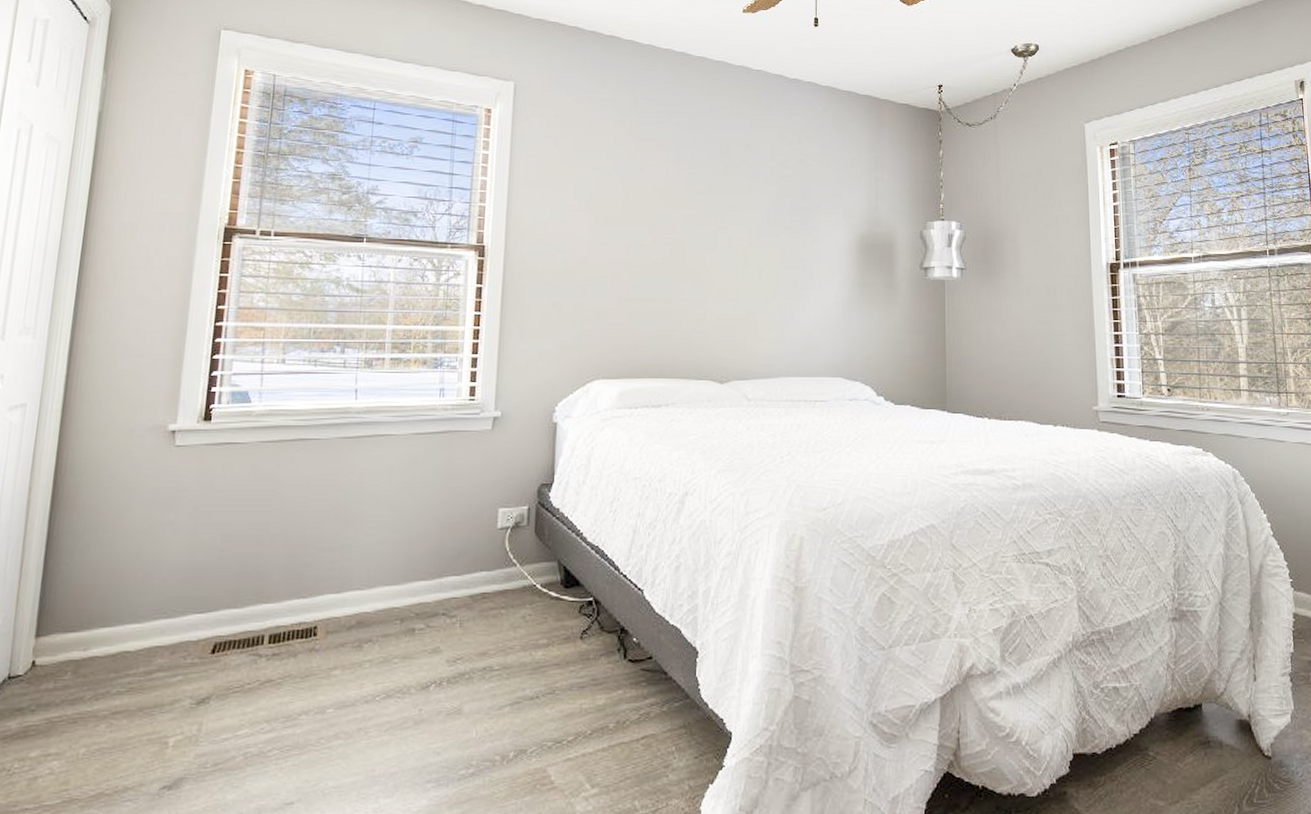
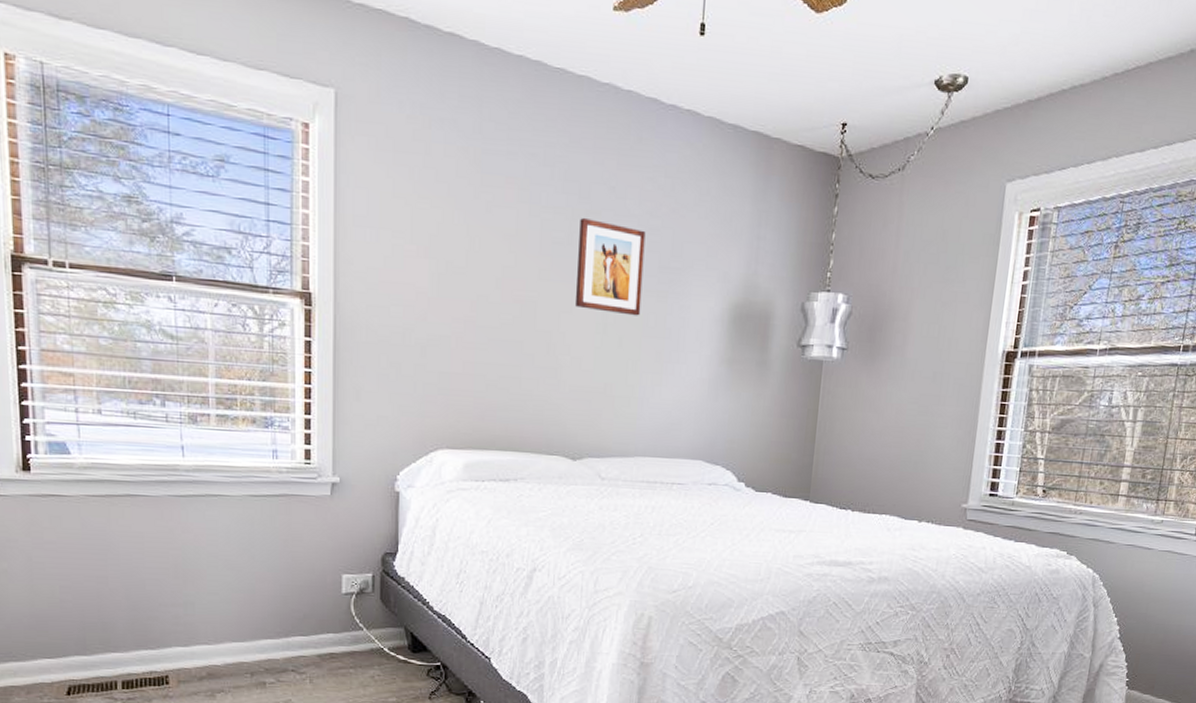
wall art: none [718,170,778,250] -> present [574,217,646,316]

